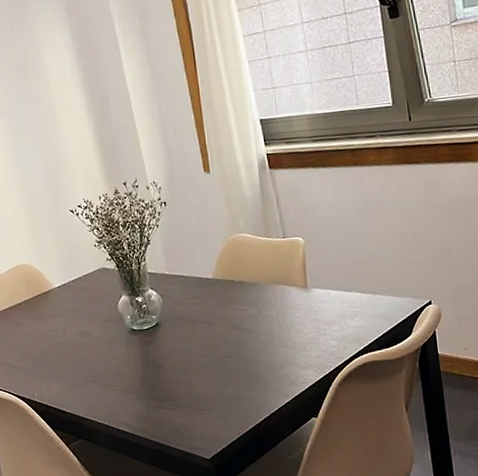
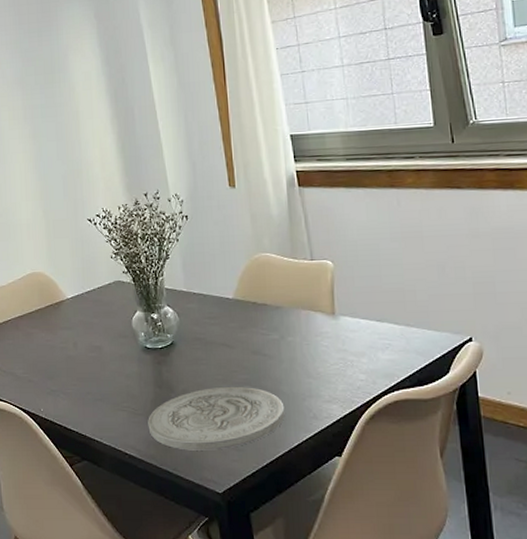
plate: none [138,360,265,423] -> present [148,386,285,451]

